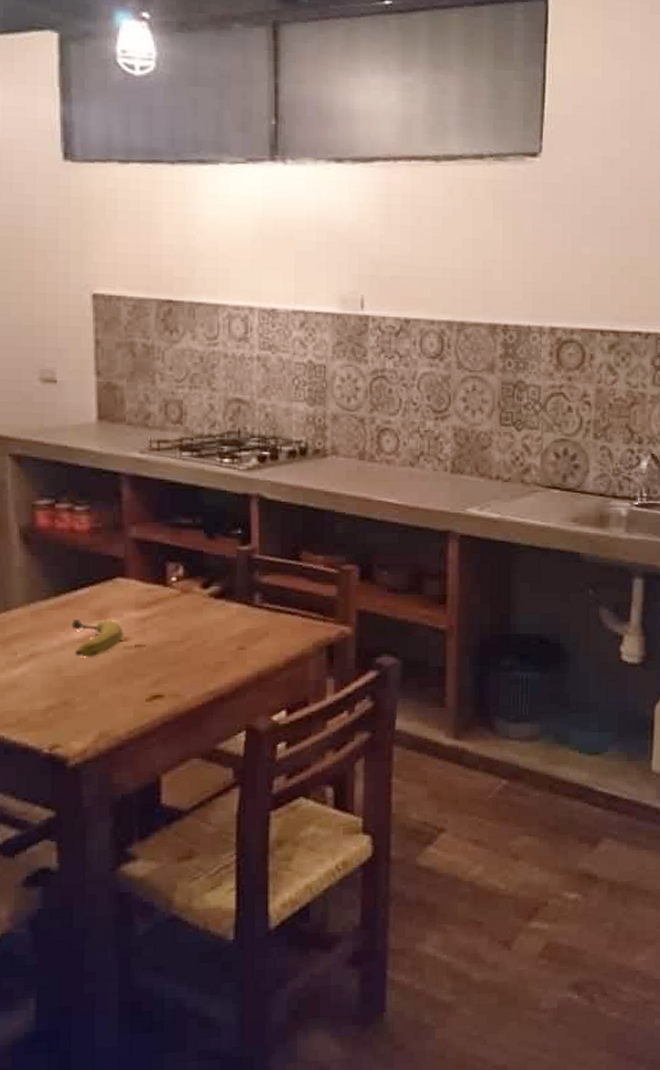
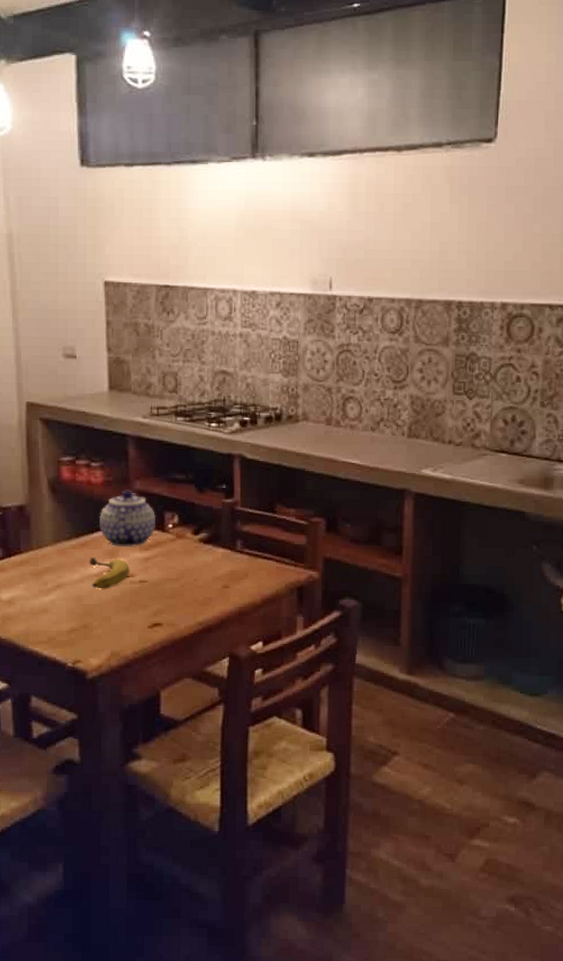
teapot: none [85,537,157,606] -> present [99,489,157,548]

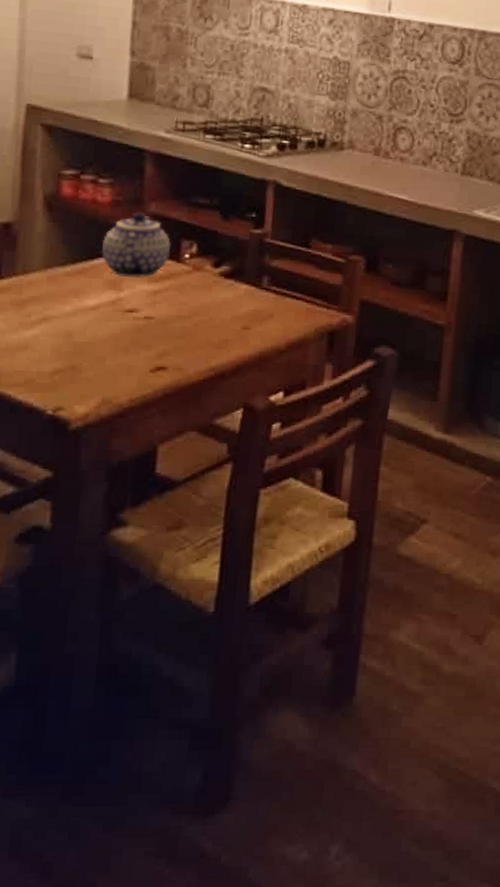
fruit: present [89,557,130,589] -> none [85,287,134,325]

